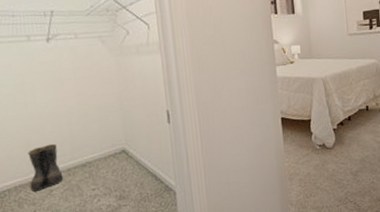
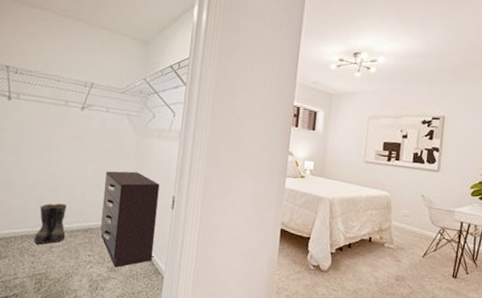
dresser: none [90,94,160,195] -> present [100,171,160,268]

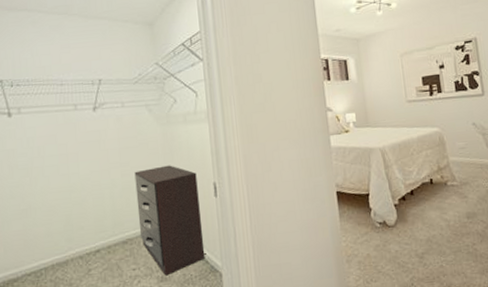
boots: present [34,203,67,245] -> none [67,218,103,271]

